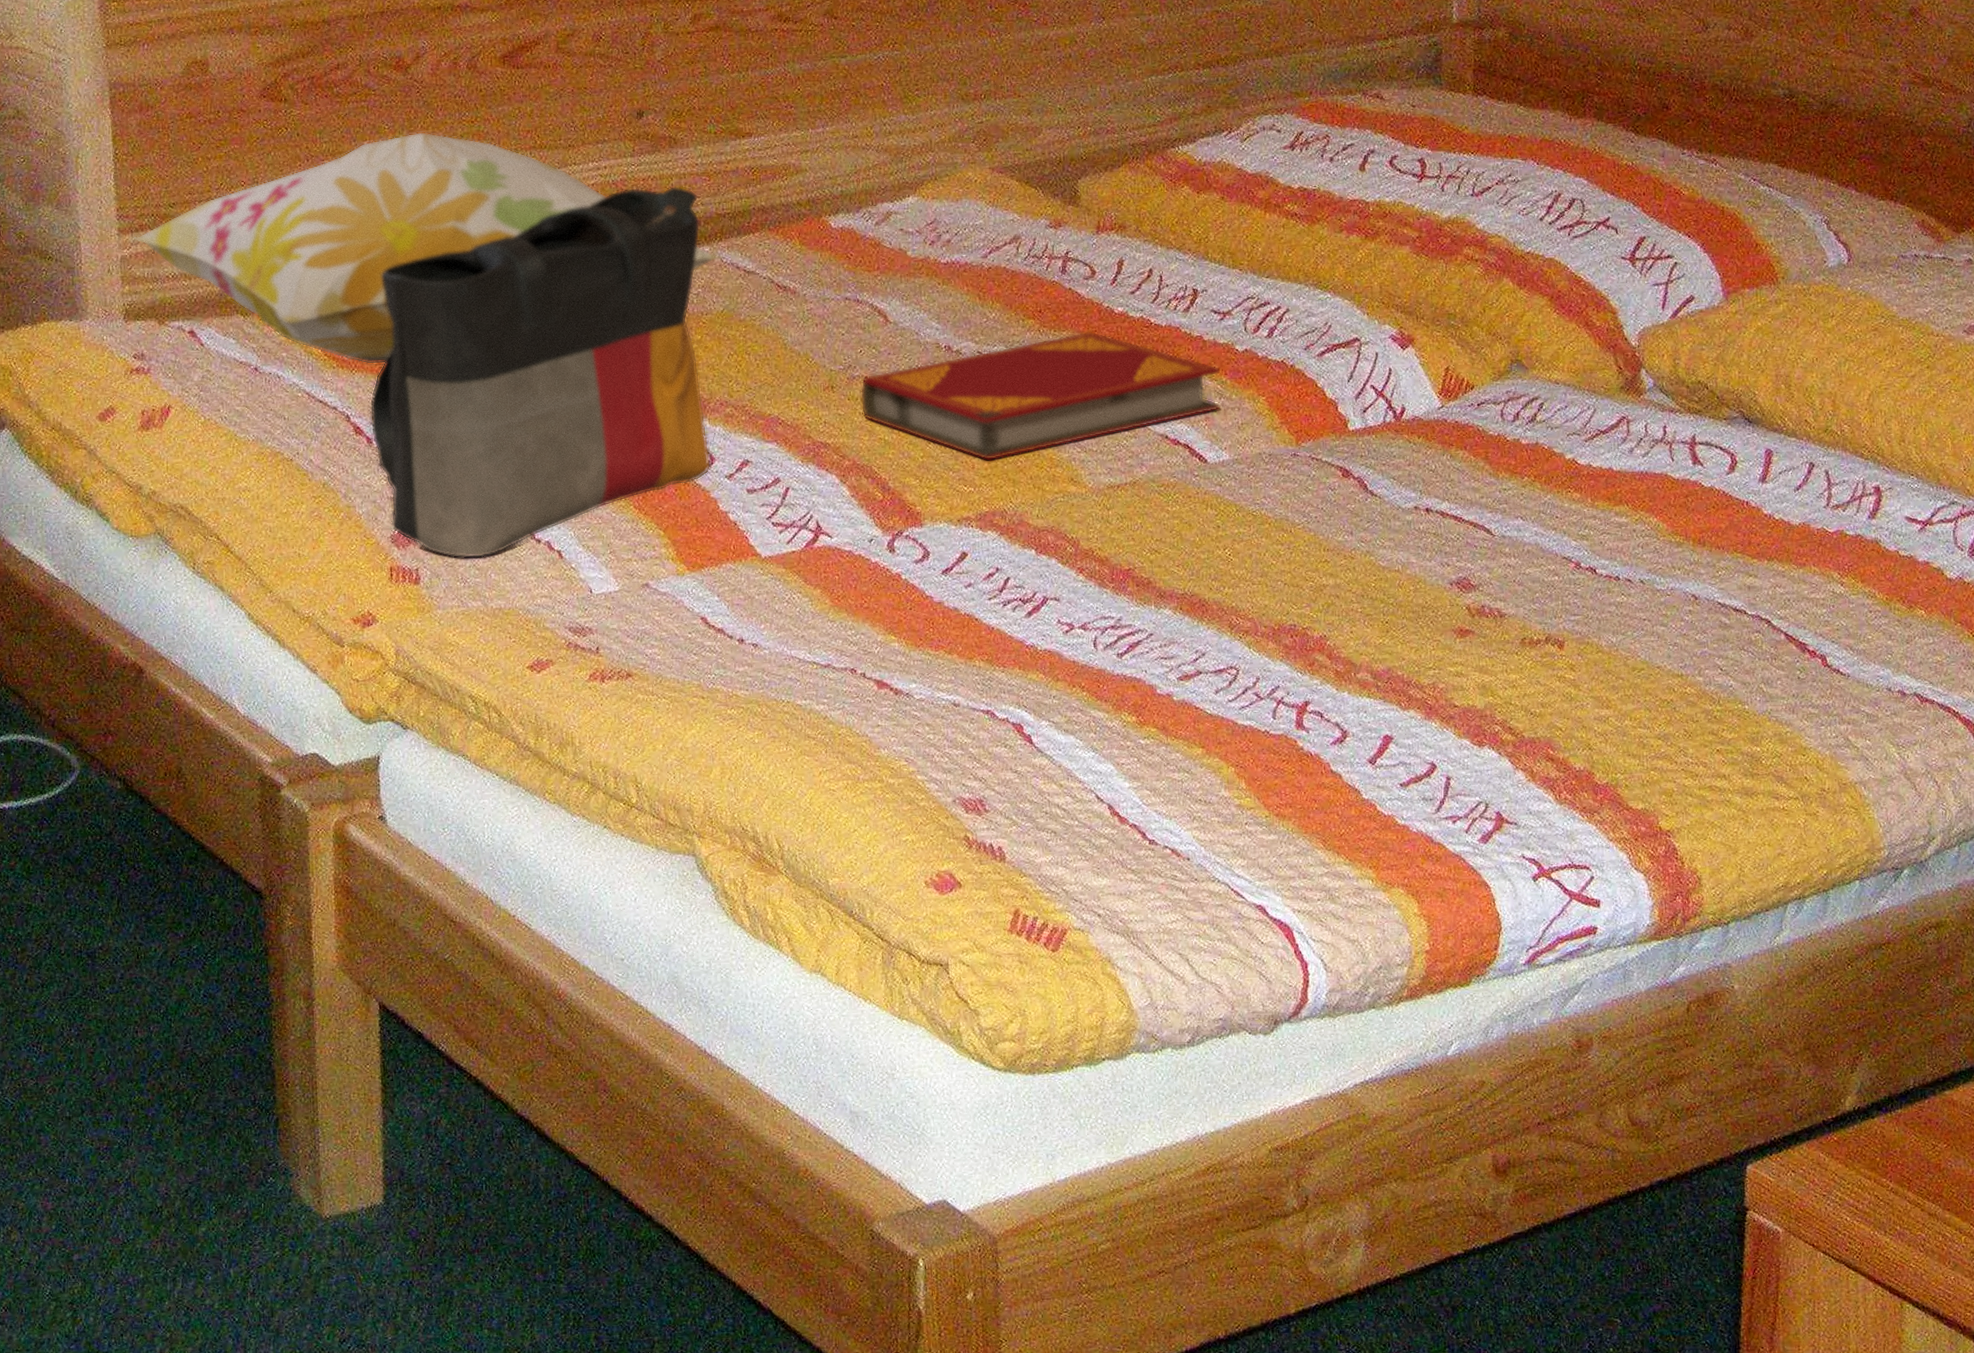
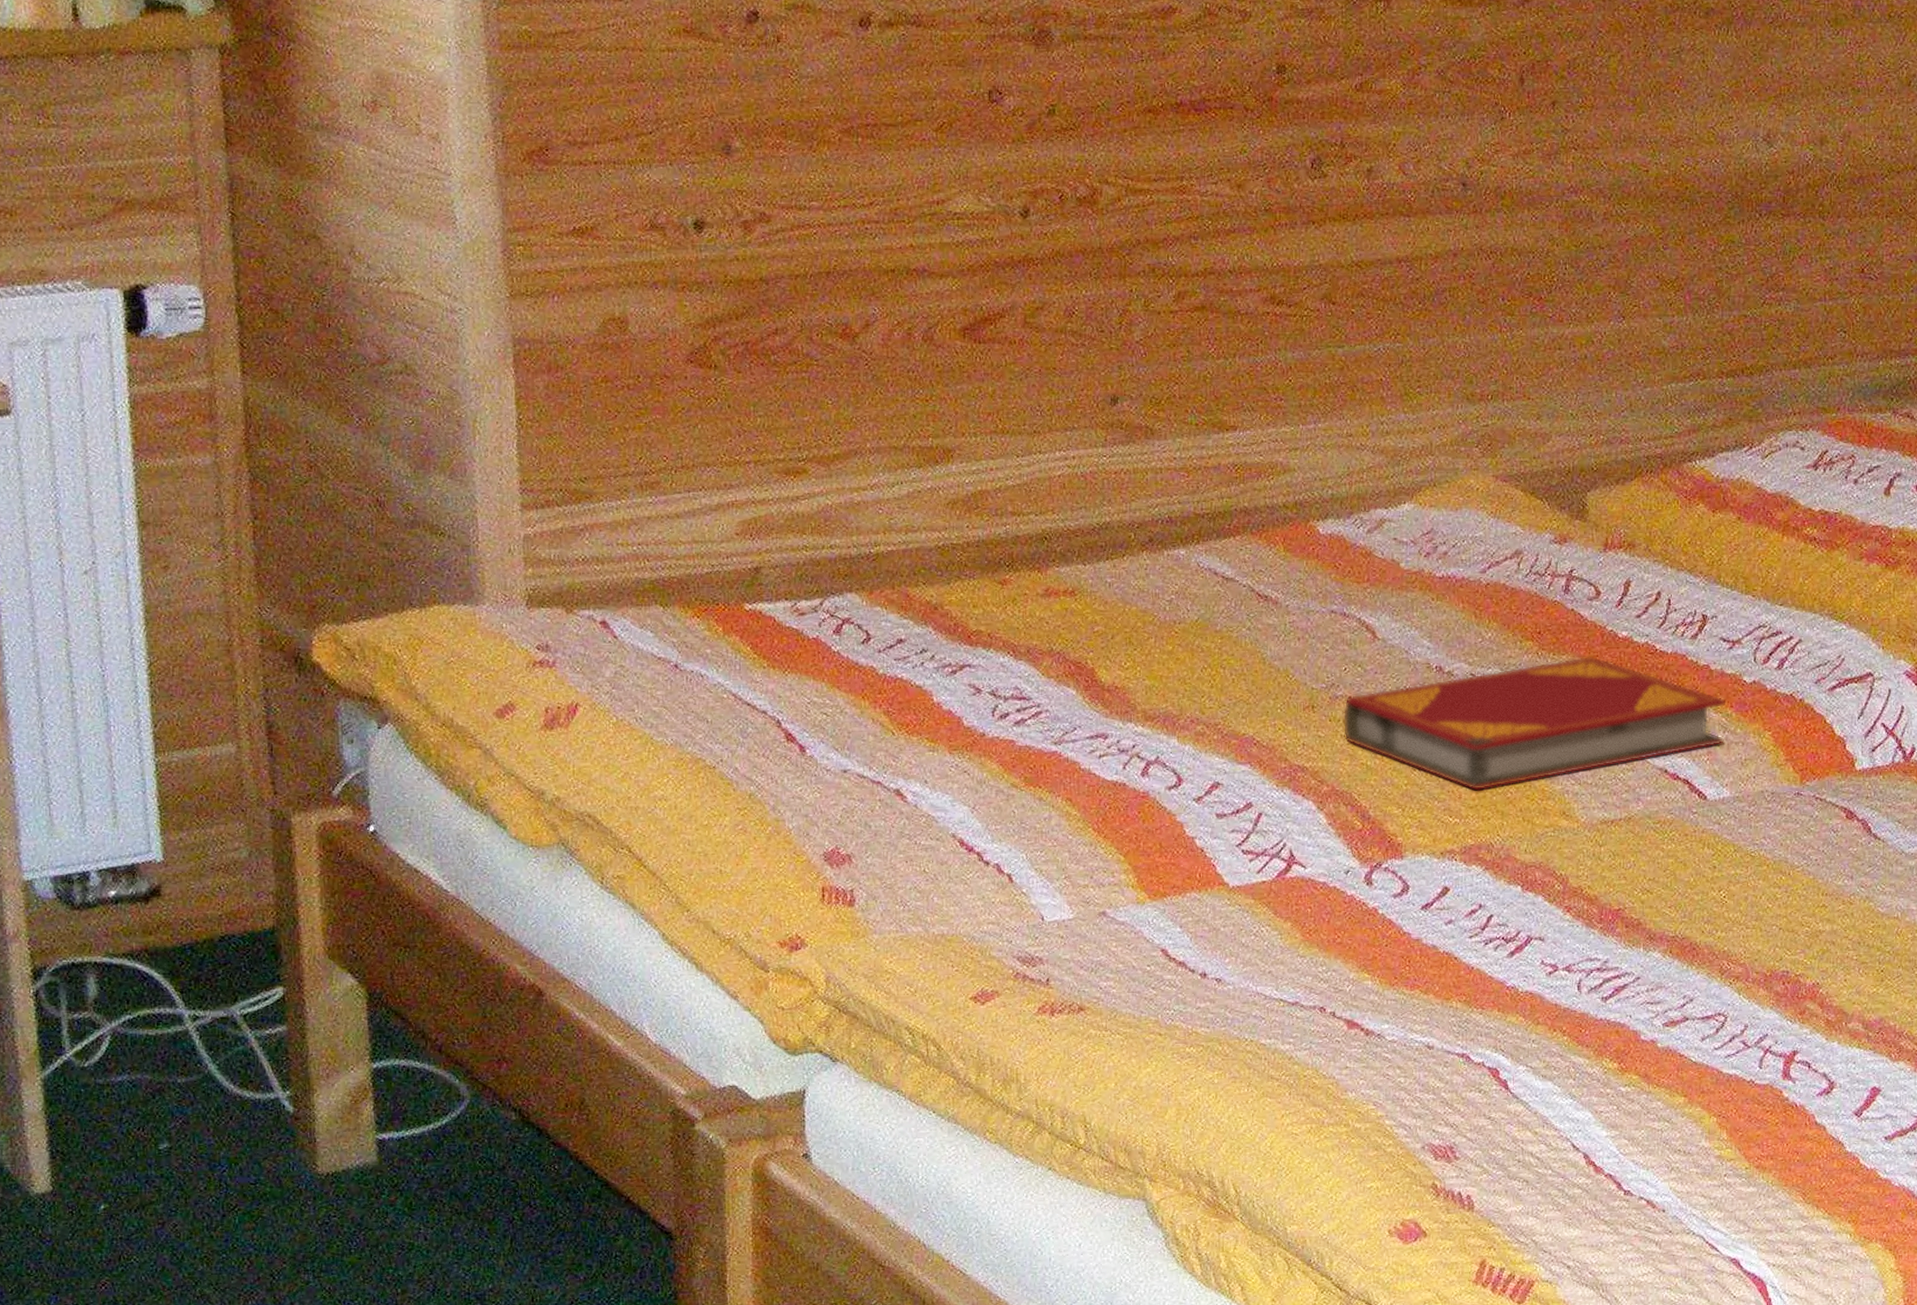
decorative pillow: present [133,131,723,365] -> none [538,408,1200,666]
tote bag: present [369,186,711,559] -> none [803,482,1178,880]

